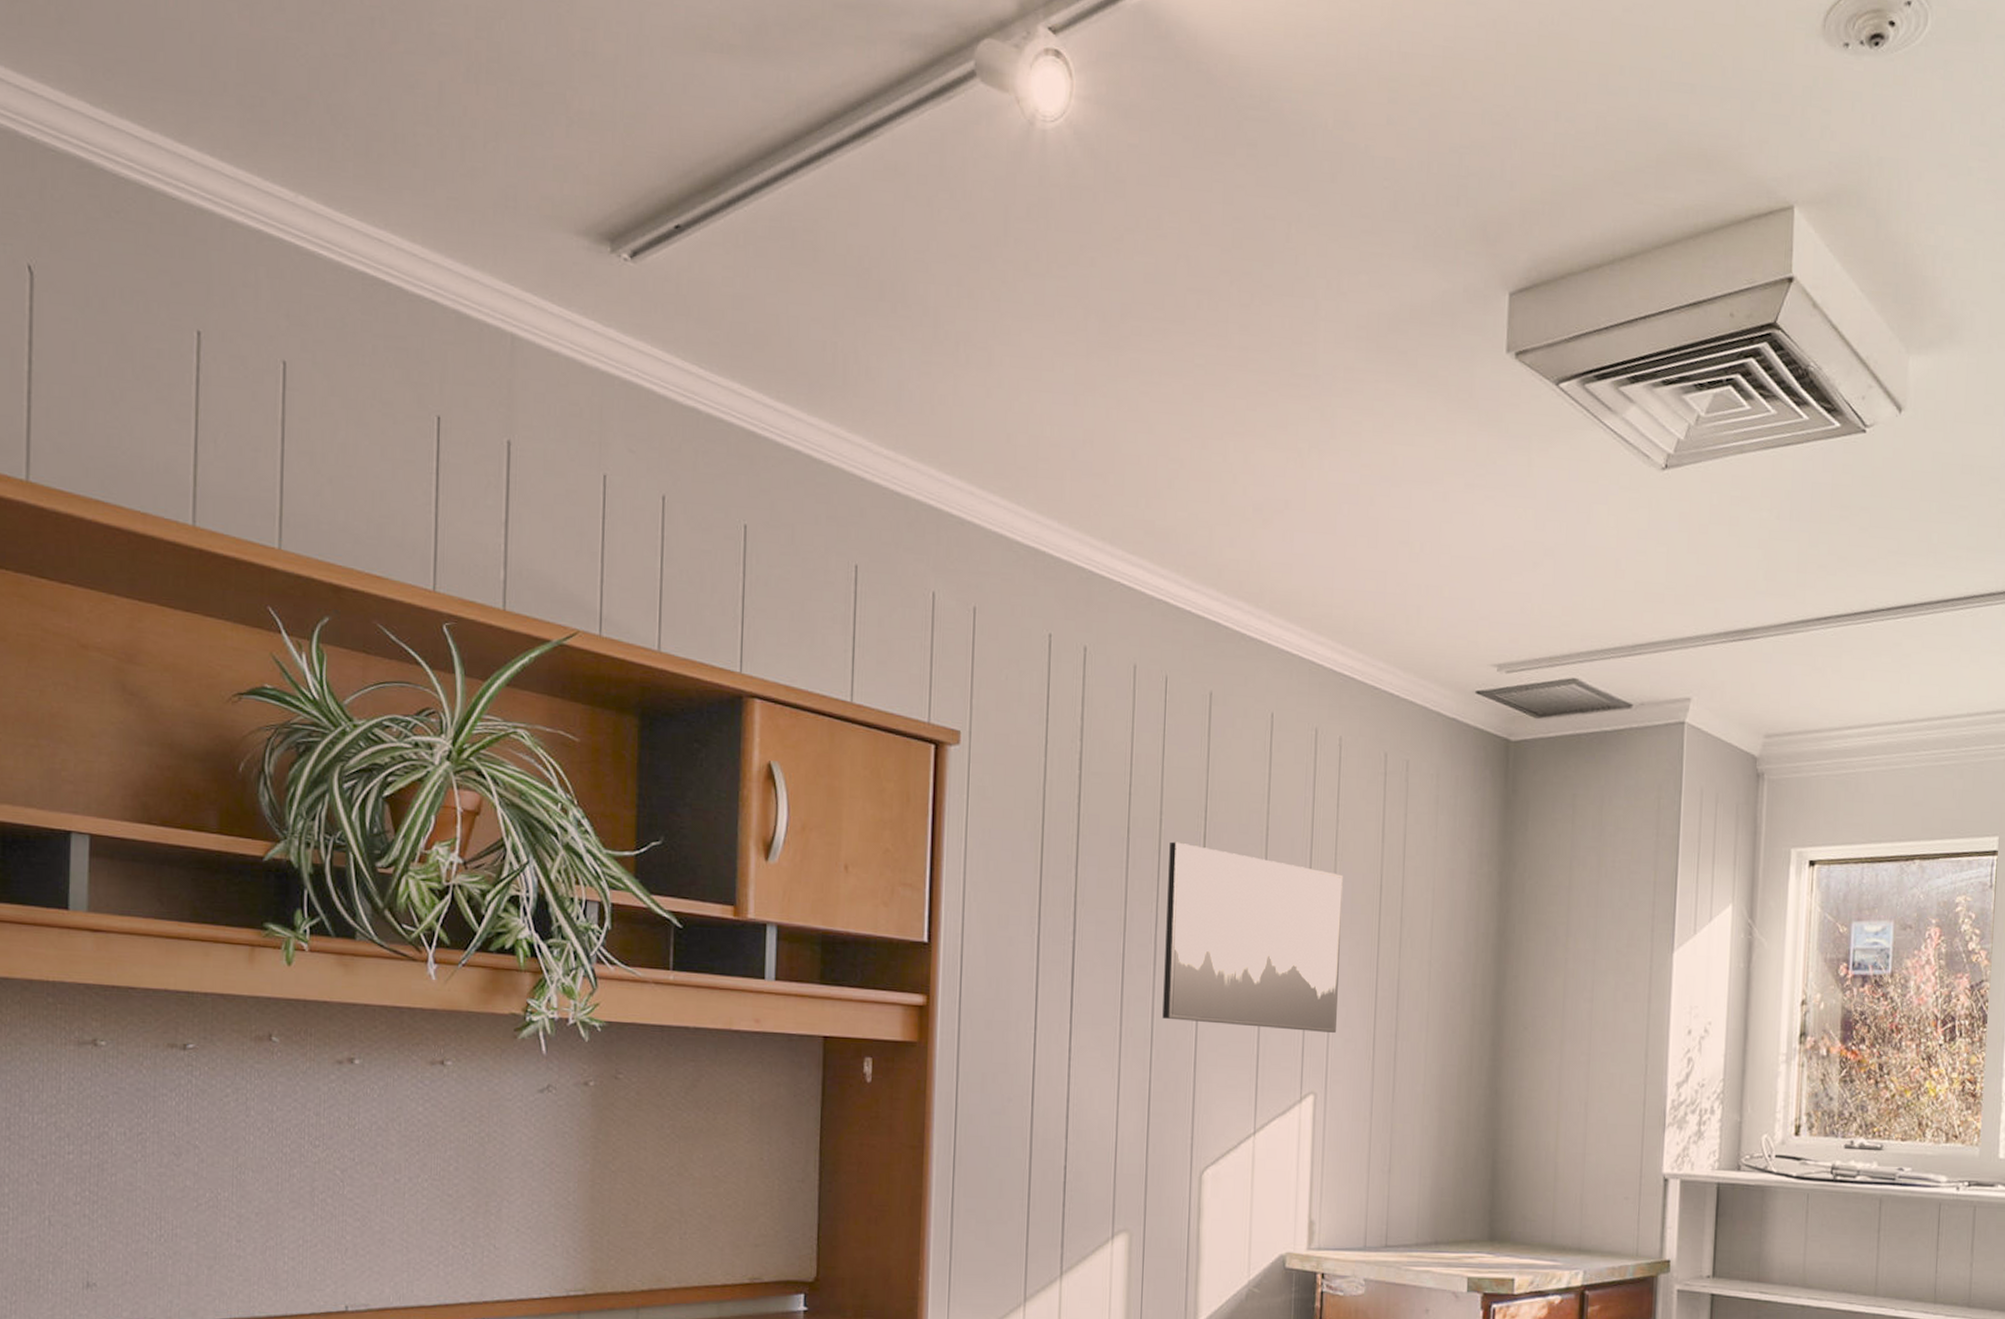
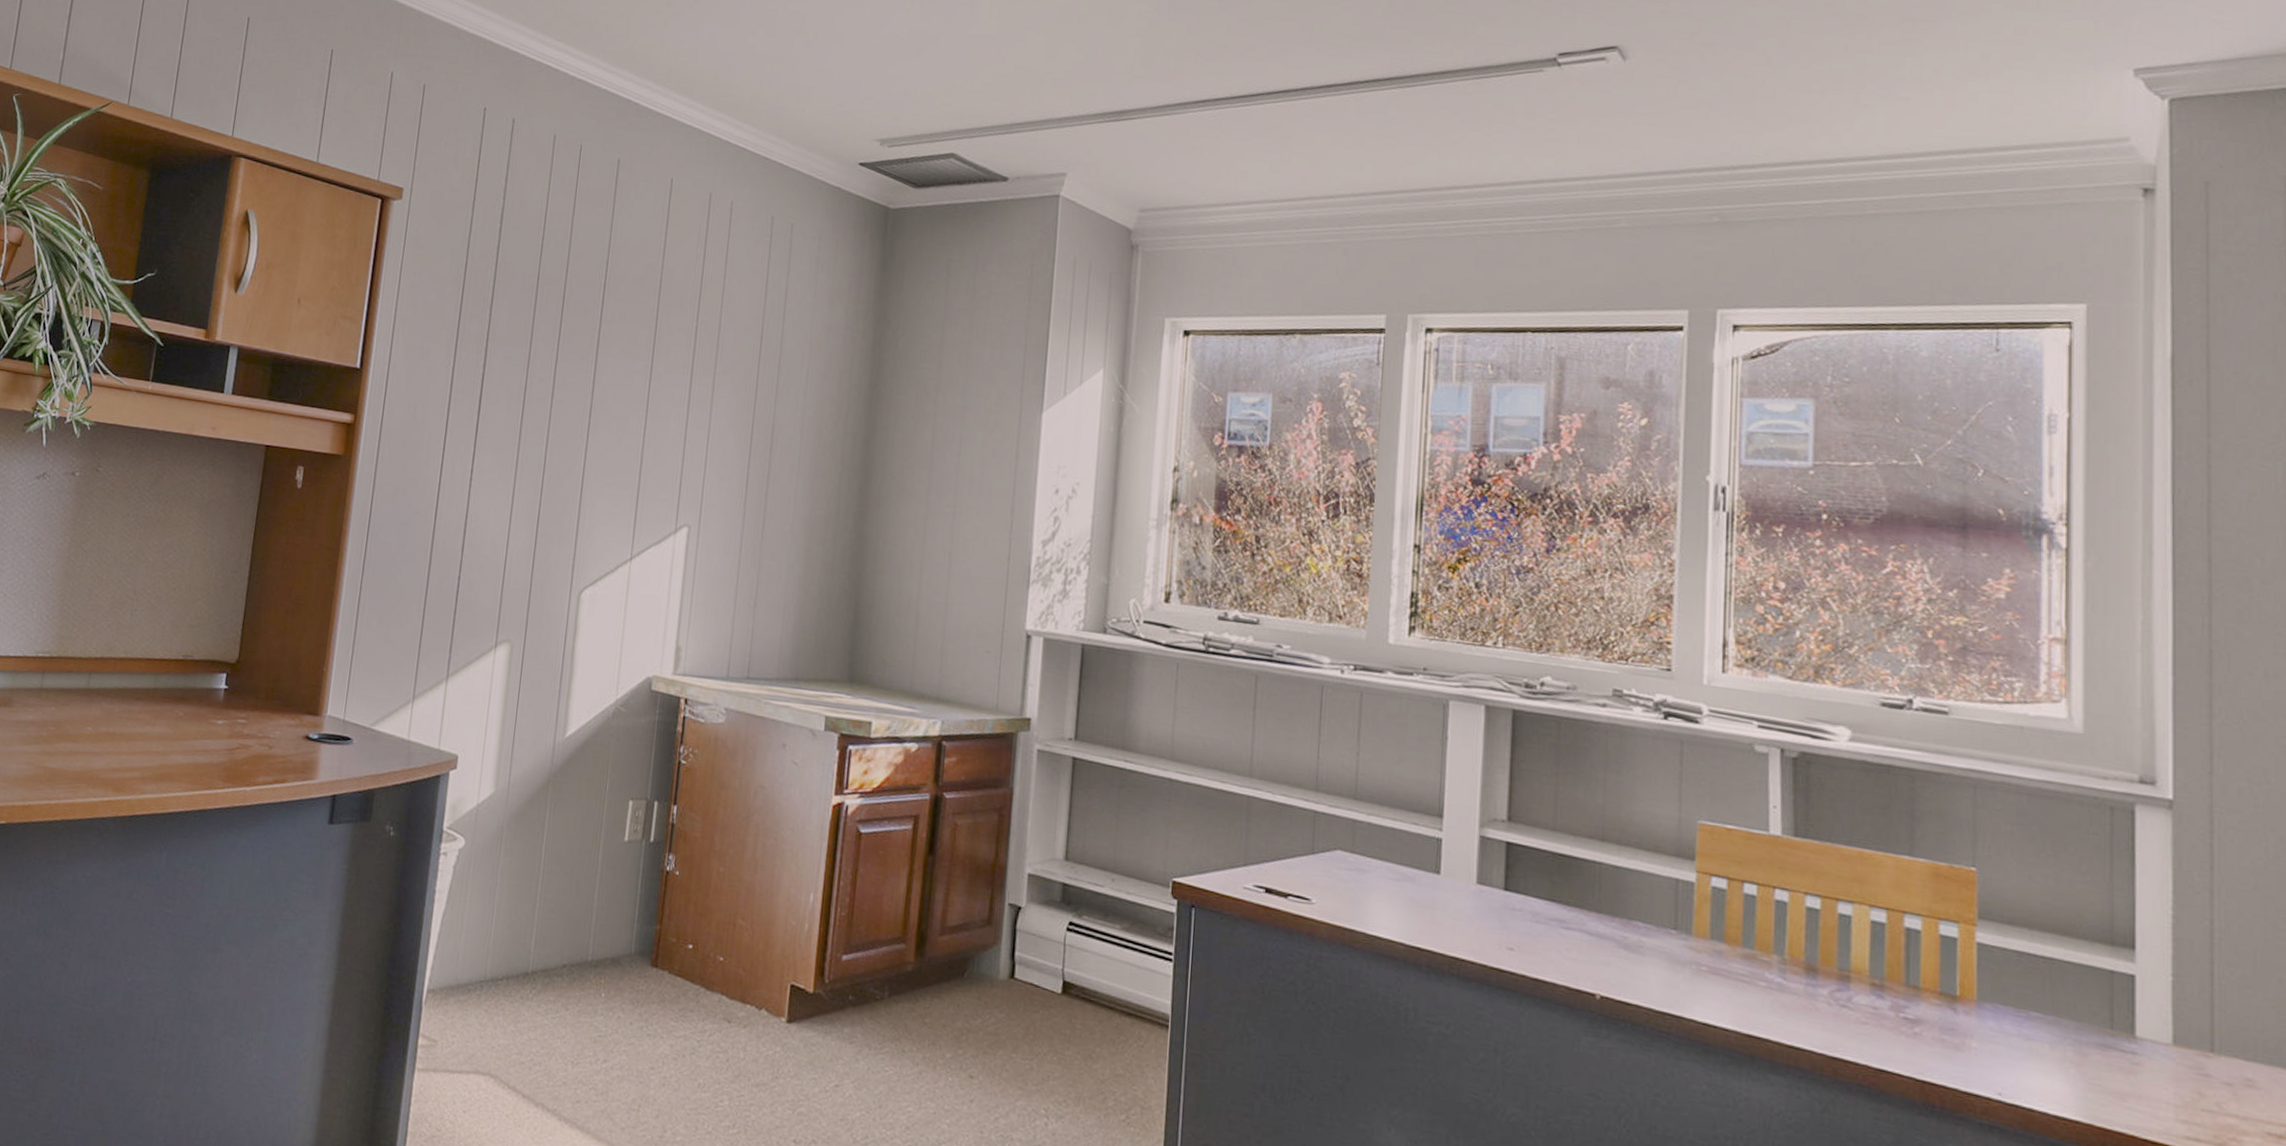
wall art: present [1162,841,1343,1033] -> none [555,289,727,470]

